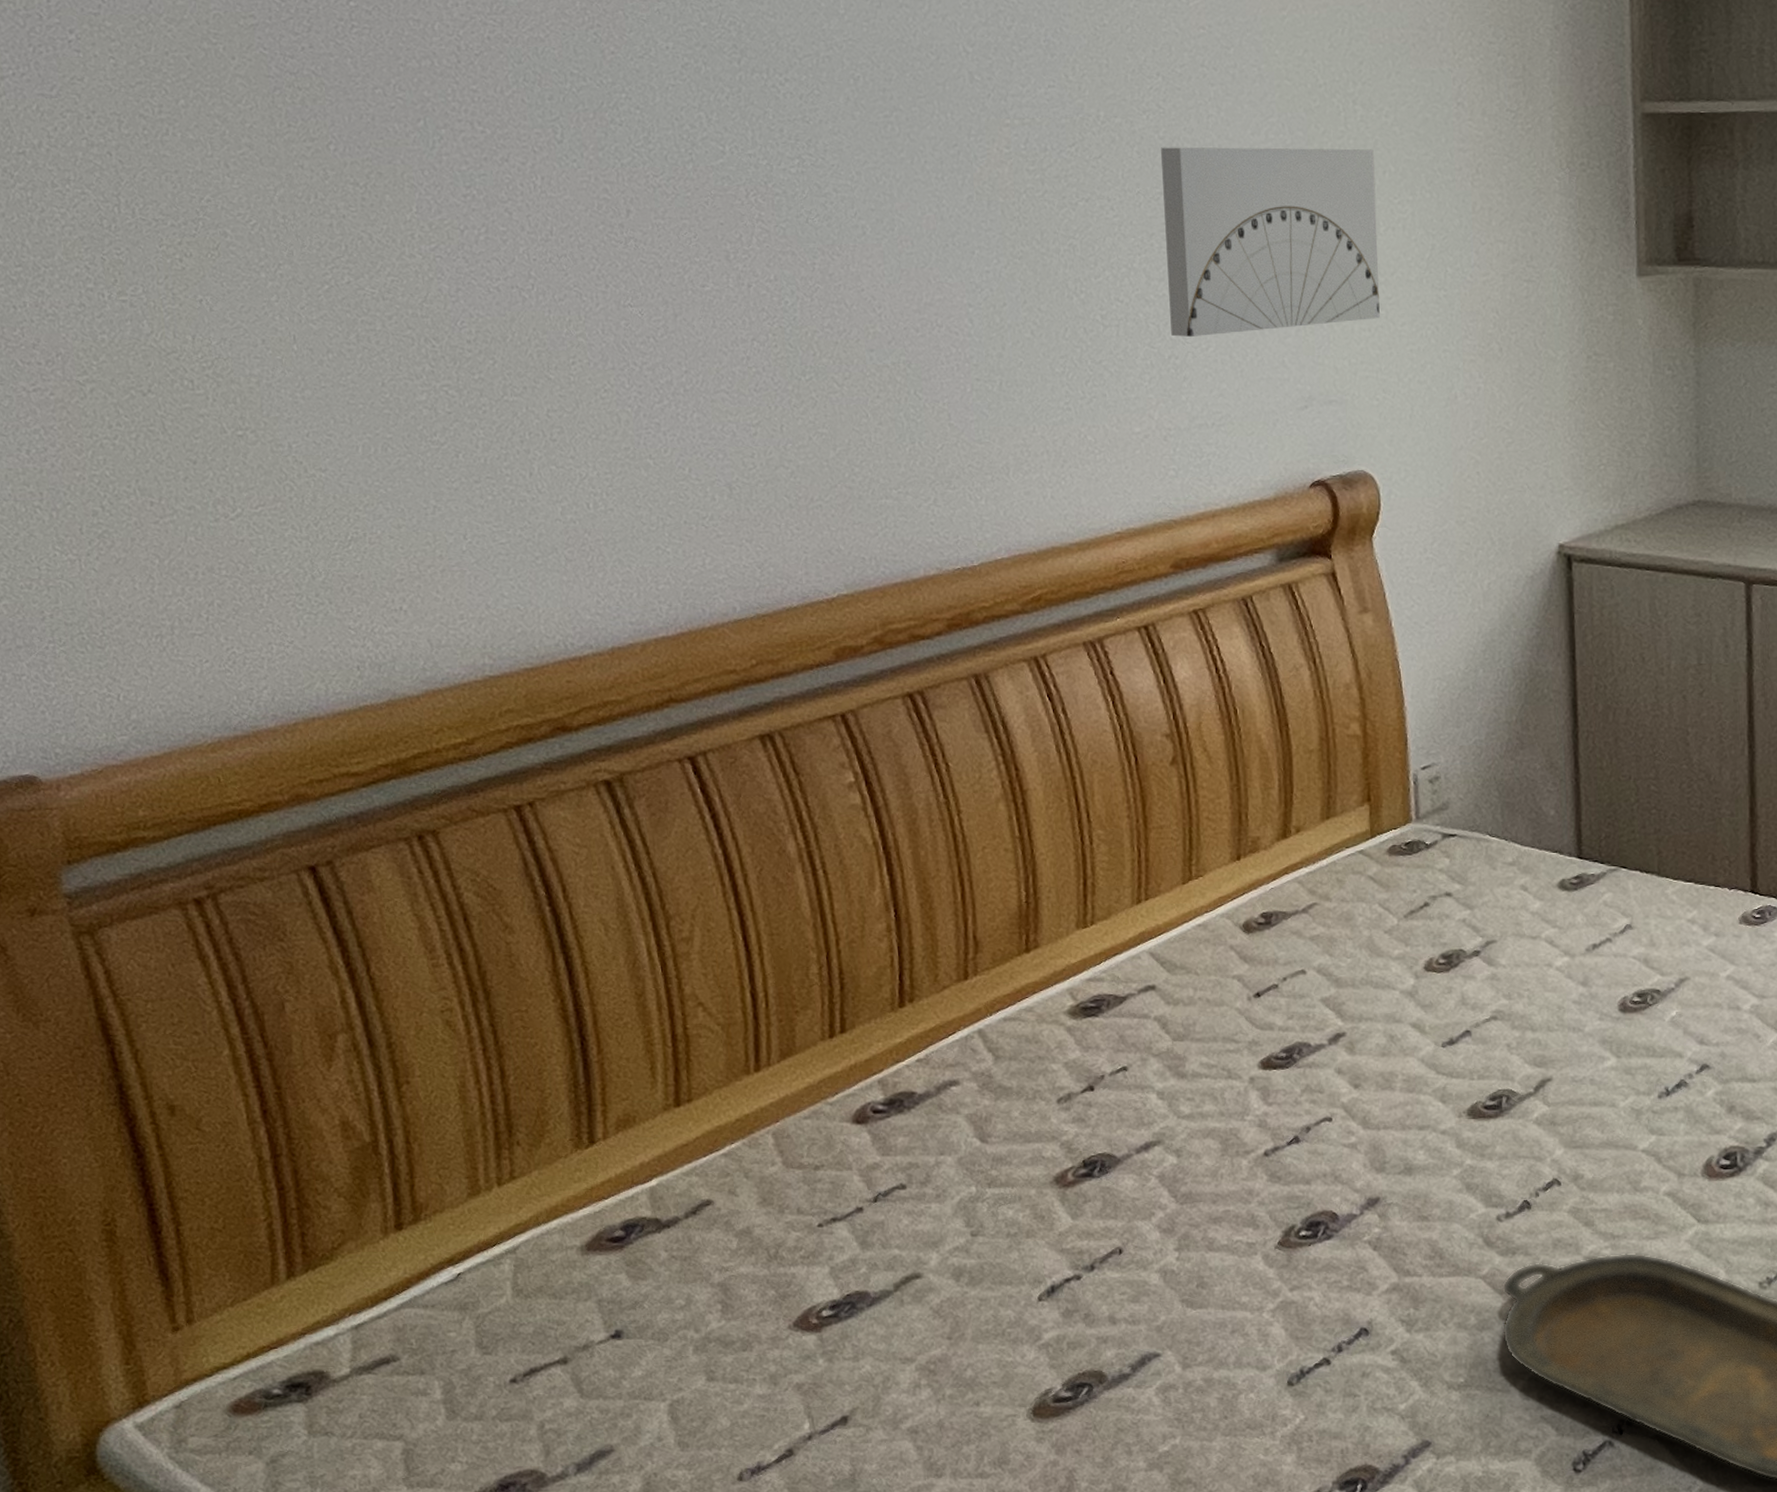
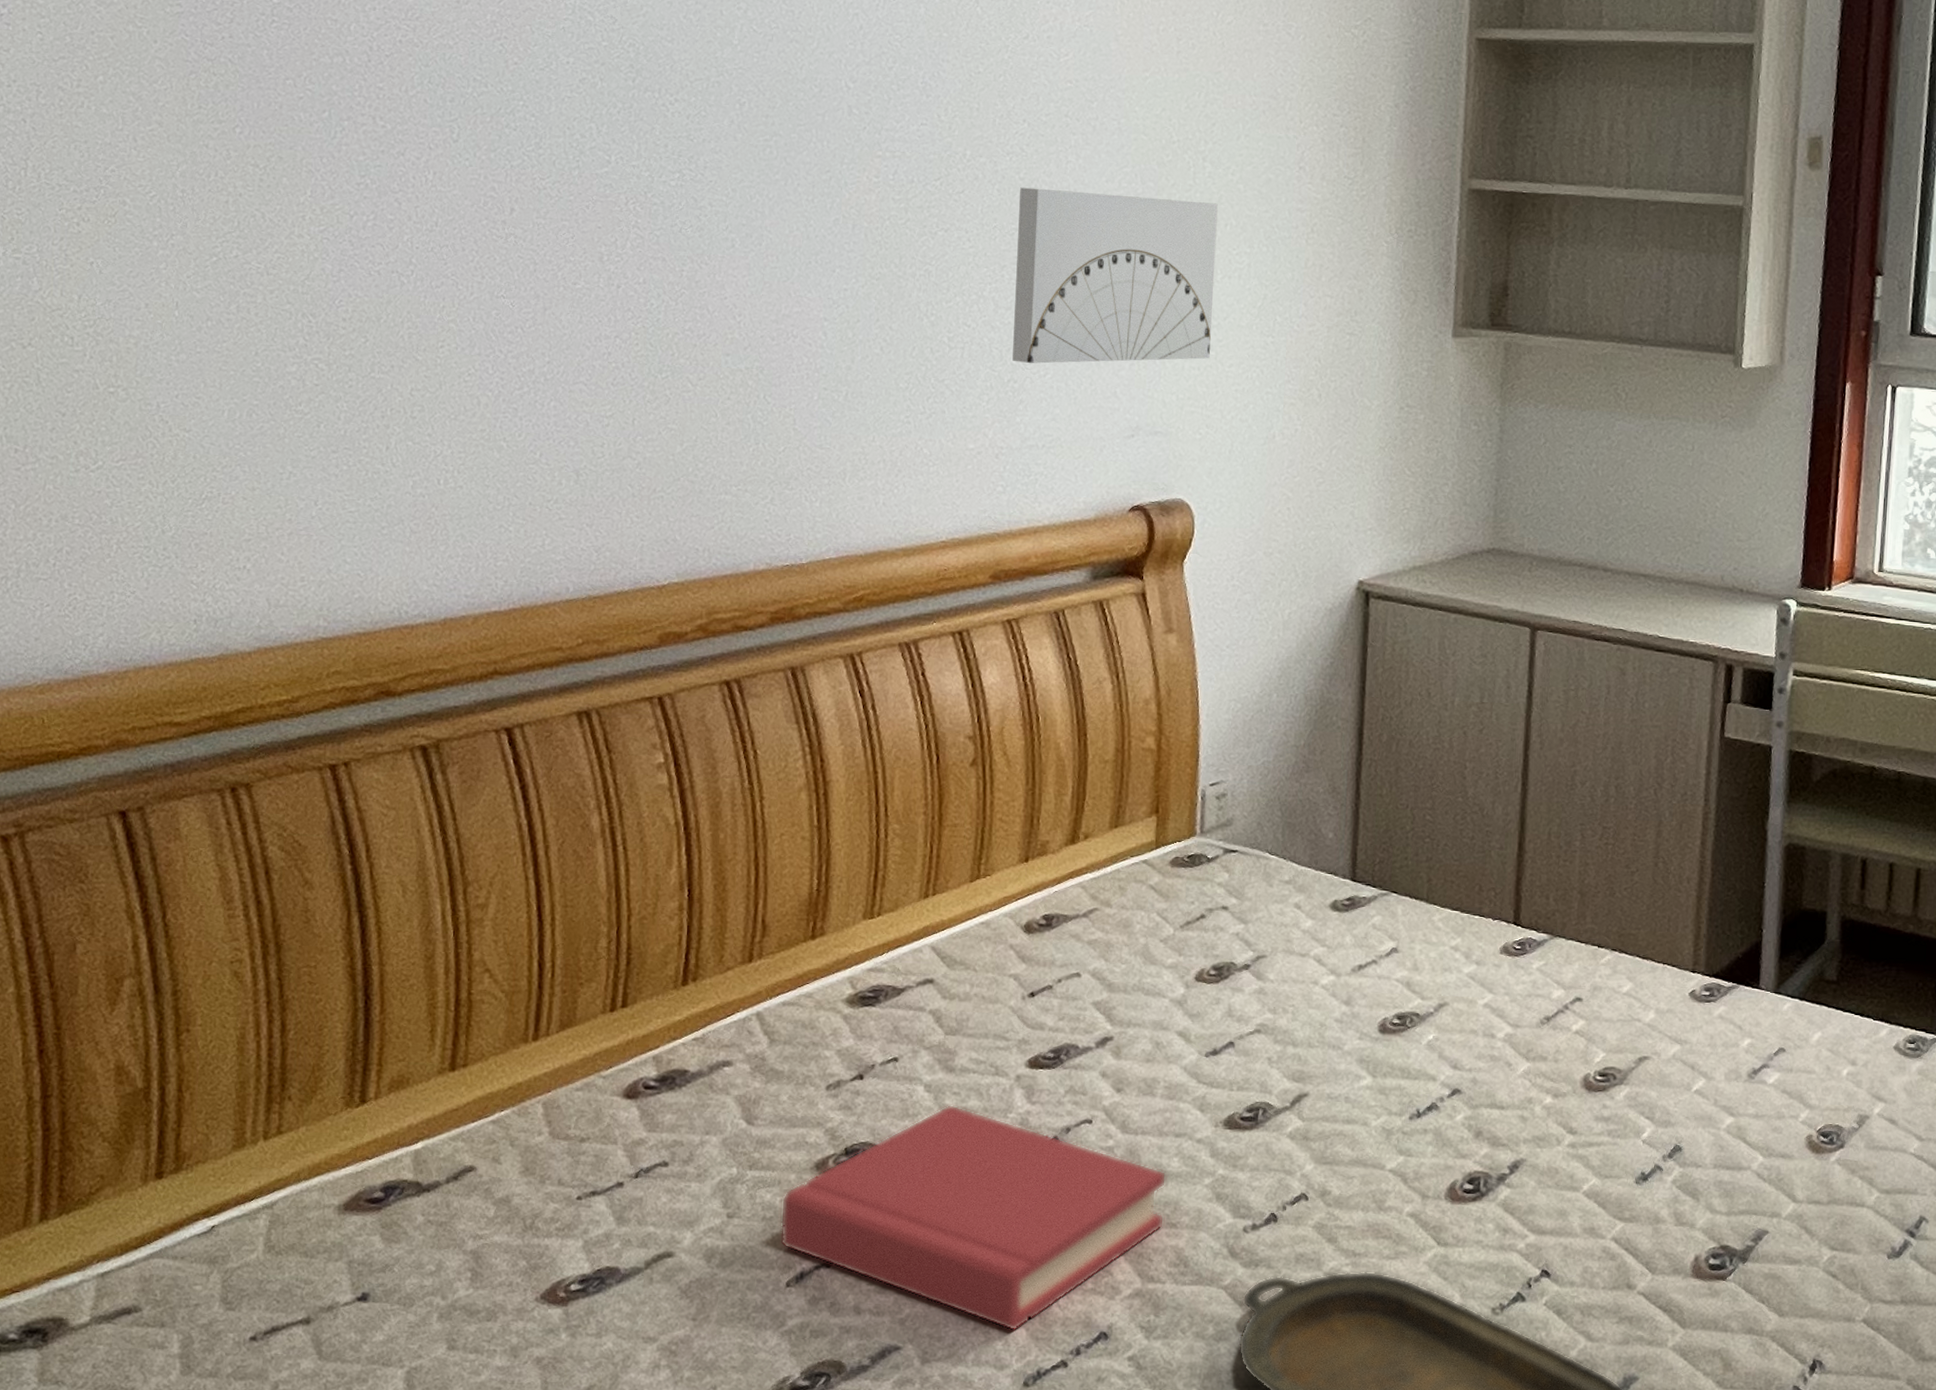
hardback book: none [1024,1110,1416,1332] -> present [780,1104,1167,1331]

